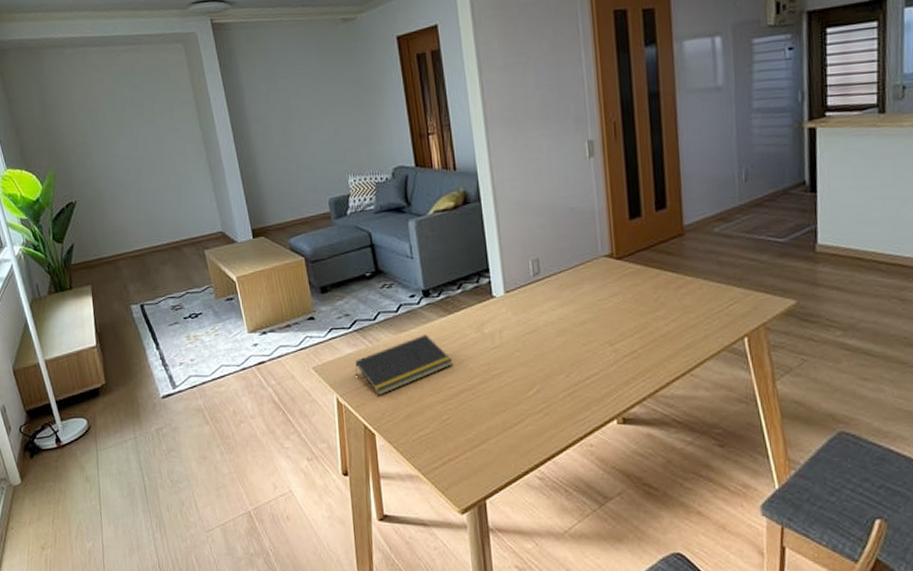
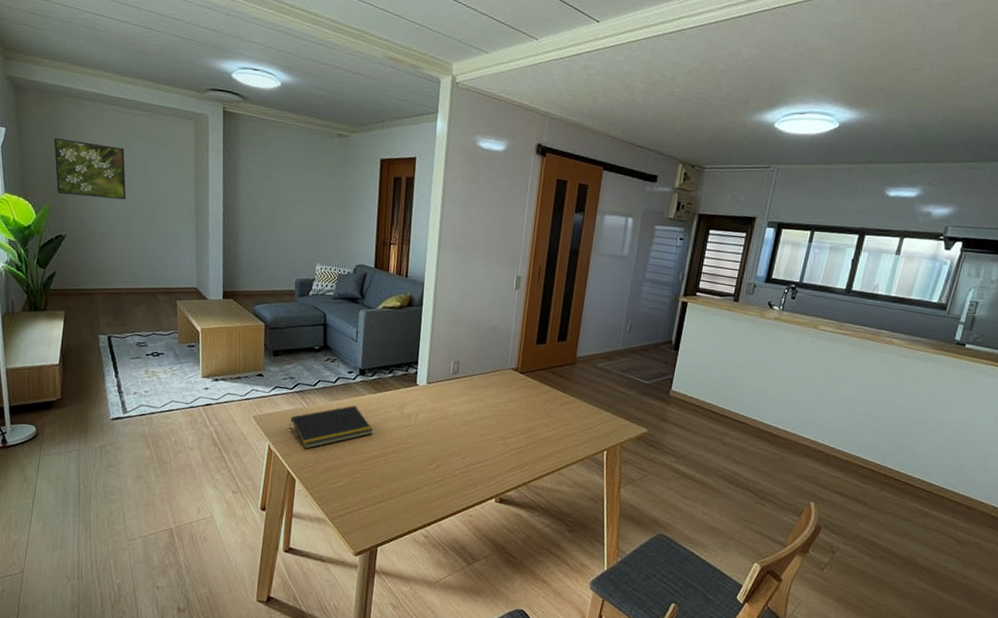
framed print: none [44,91,129,157] -> present [54,138,126,200]

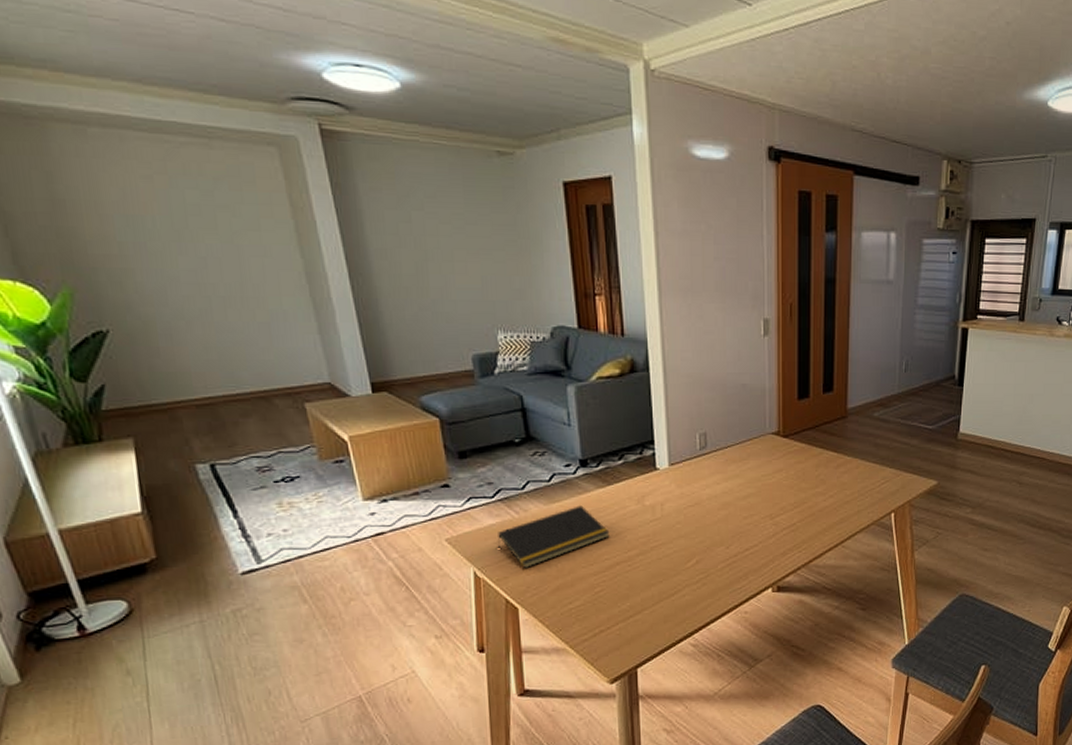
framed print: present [54,138,126,200] -> none [52,188,194,272]

